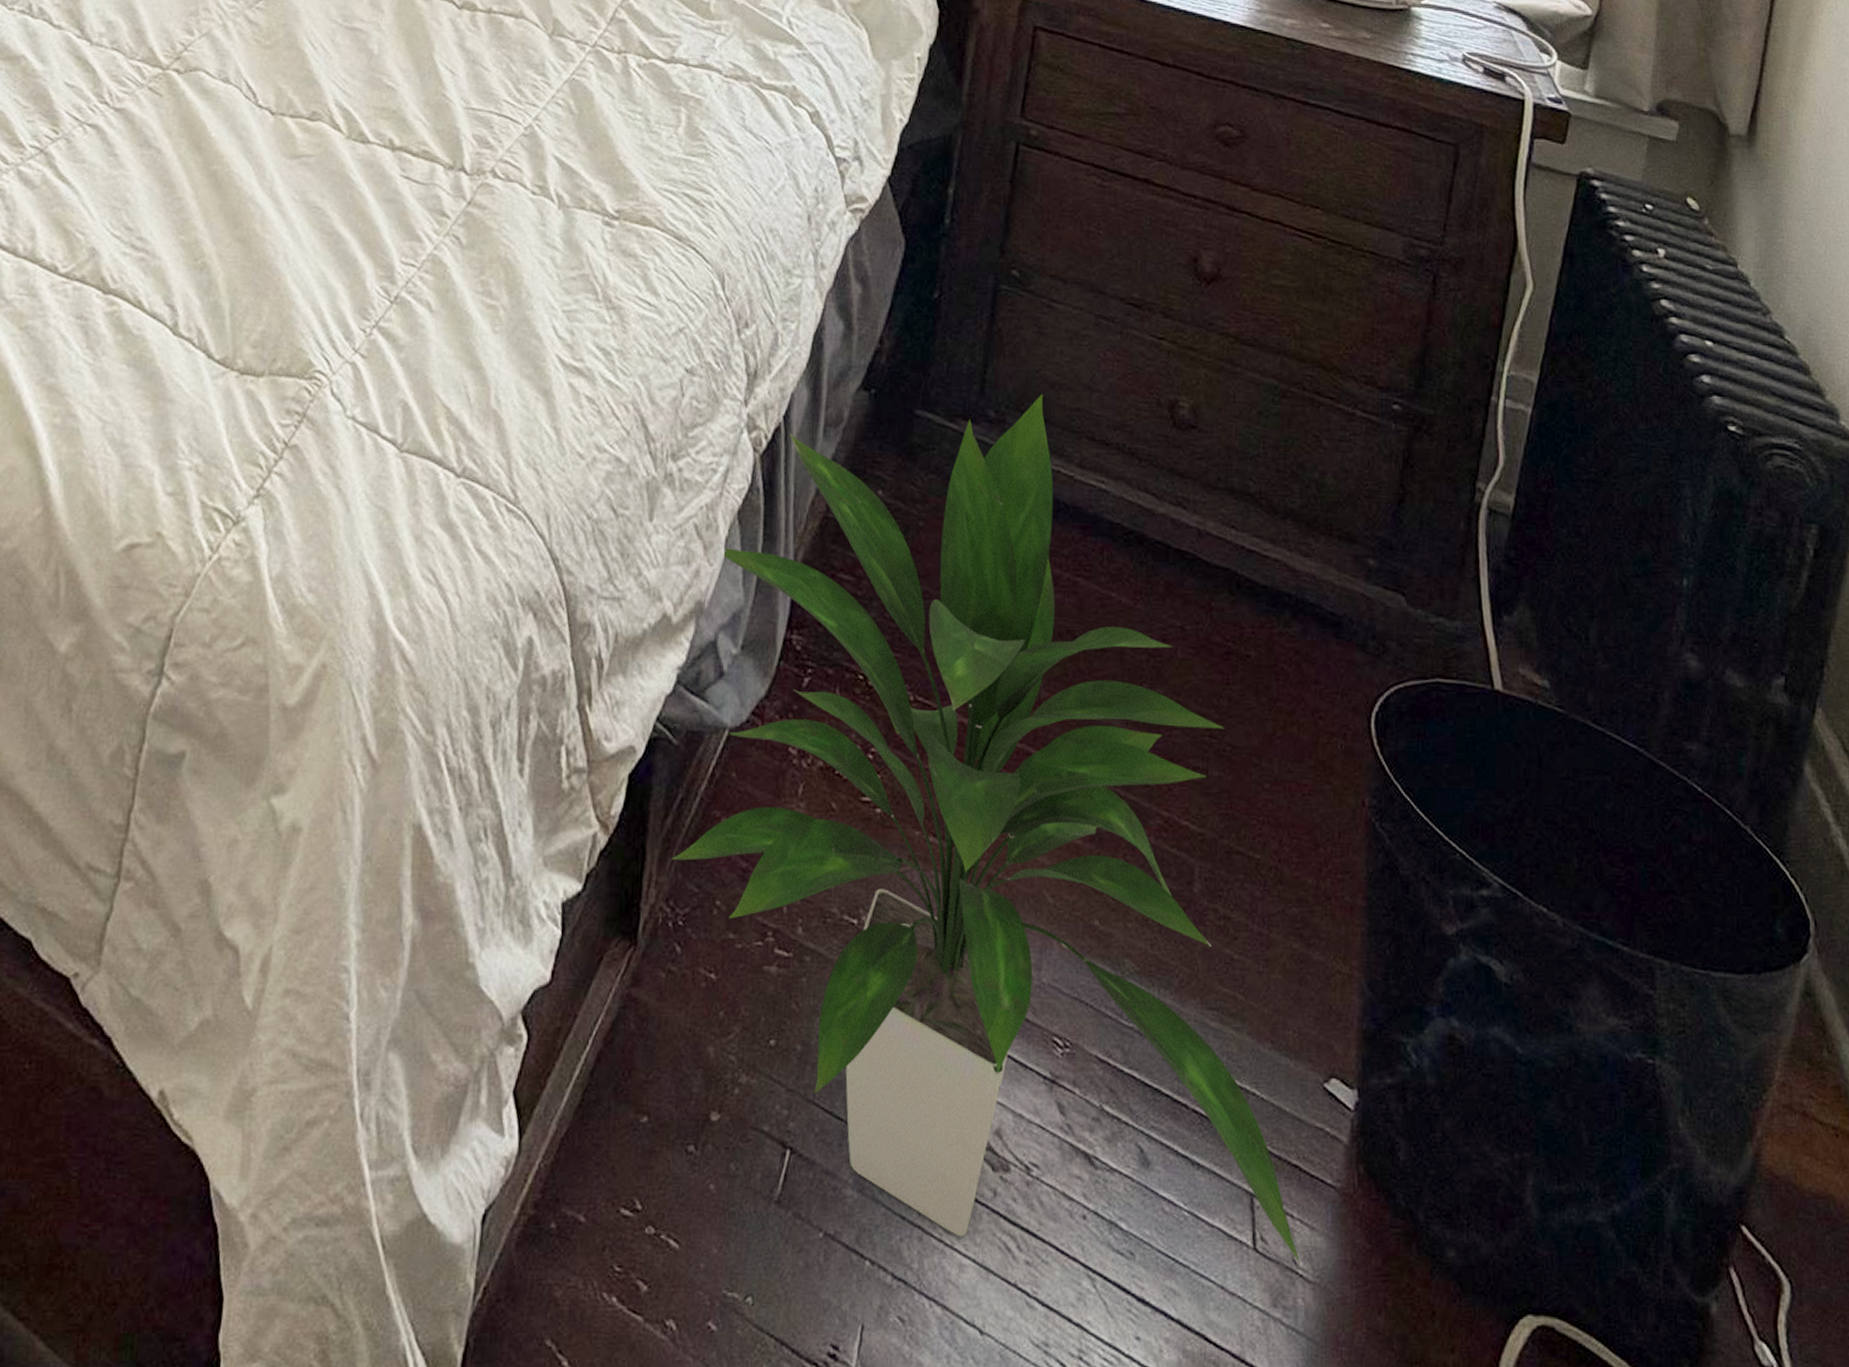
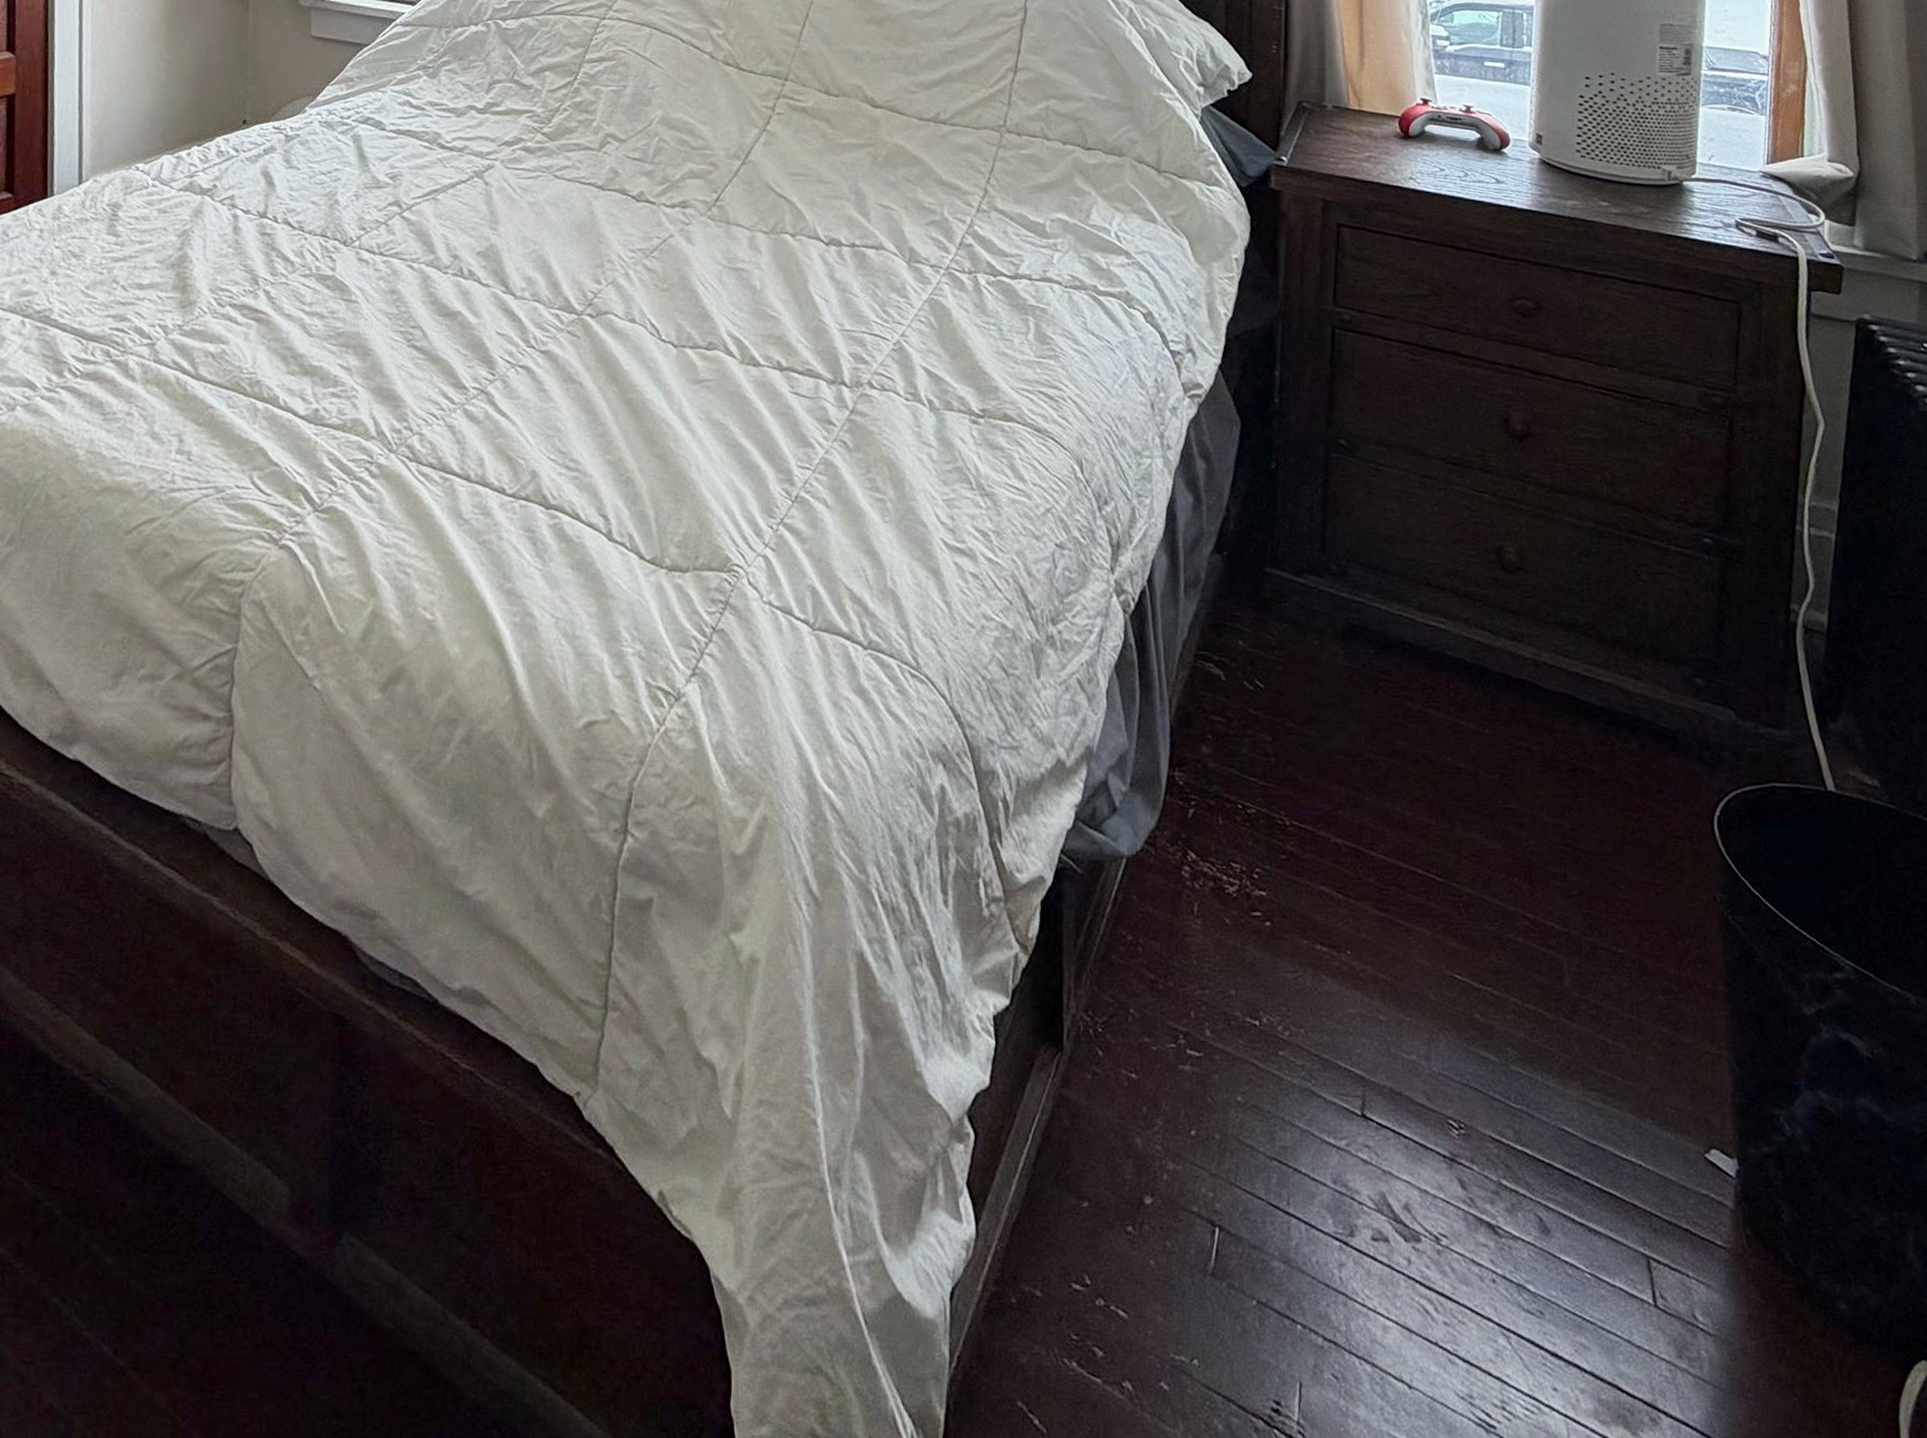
indoor plant: present [671,393,1301,1265] -> none [1086,547,1701,1319]

